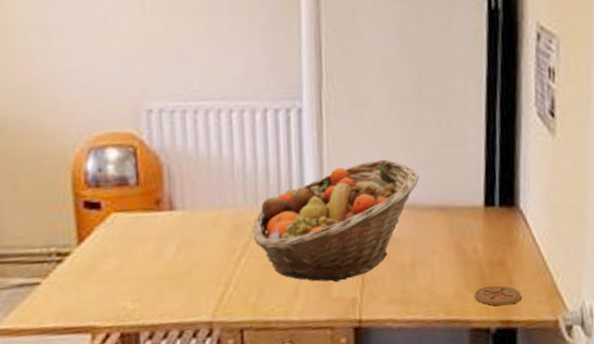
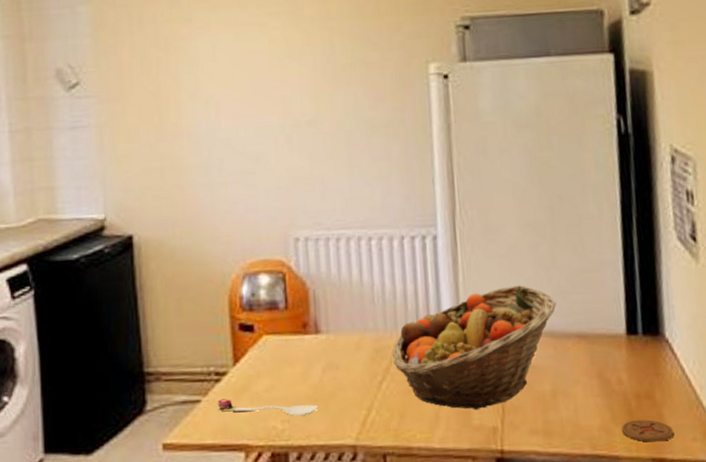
spoon: none [58,280,173,295] -> present [216,399,319,416]

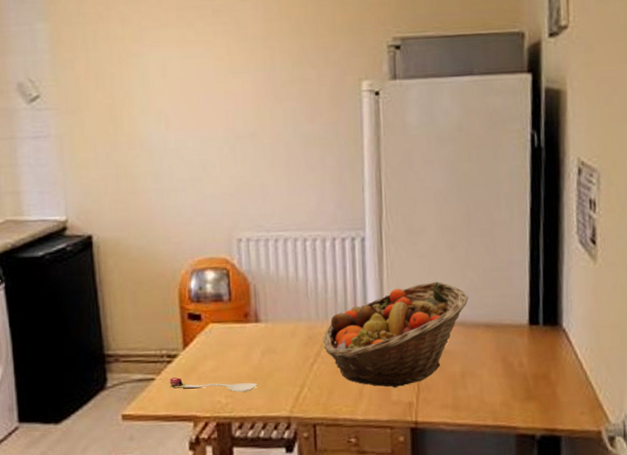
coaster: present [622,420,674,442] -> none [520,397,565,415]

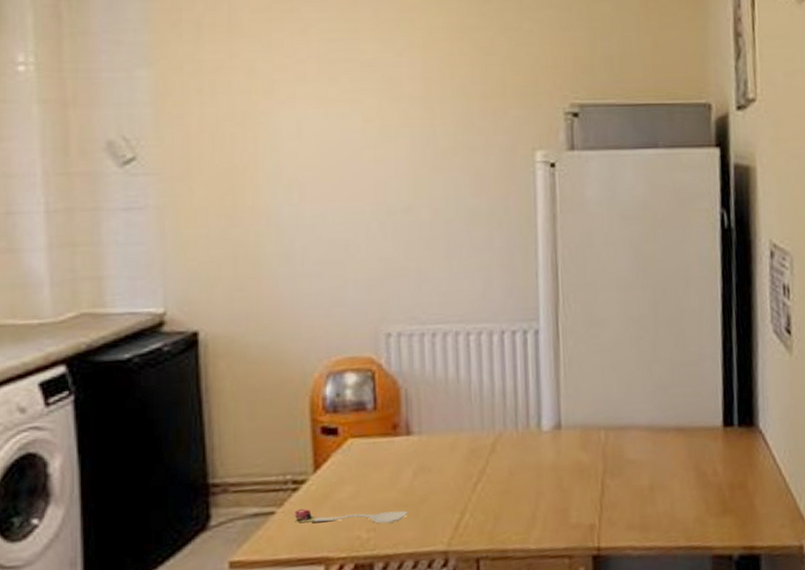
fruit basket: present [323,282,469,388] -> none [489,380,657,508]

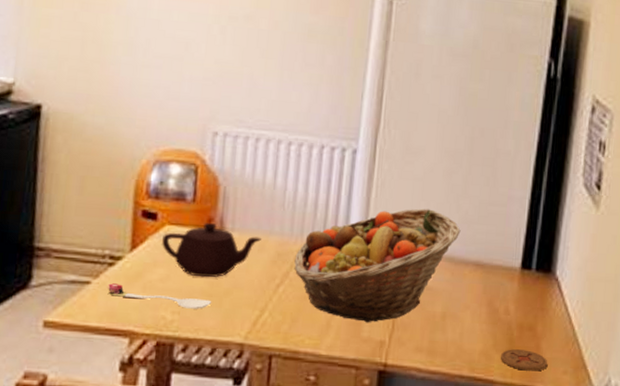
teapot: none [347,429,452,489] -> present [162,223,261,278]
fruit basket: none [489,380,657,508] -> present [294,208,461,323]
coaster: none [716,509,765,531] -> present [501,349,548,371]

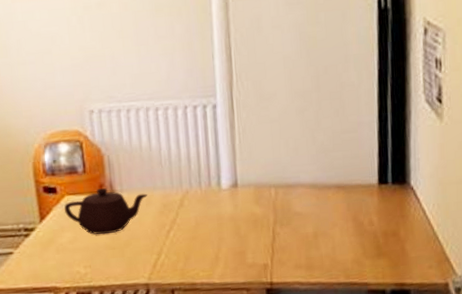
spoon: present [107,283,212,309] -> none [27,250,116,262]
fruit basket: present [294,208,461,323] -> none [178,145,320,251]
coaster: present [501,349,548,371] -> none [371,253,414,271]

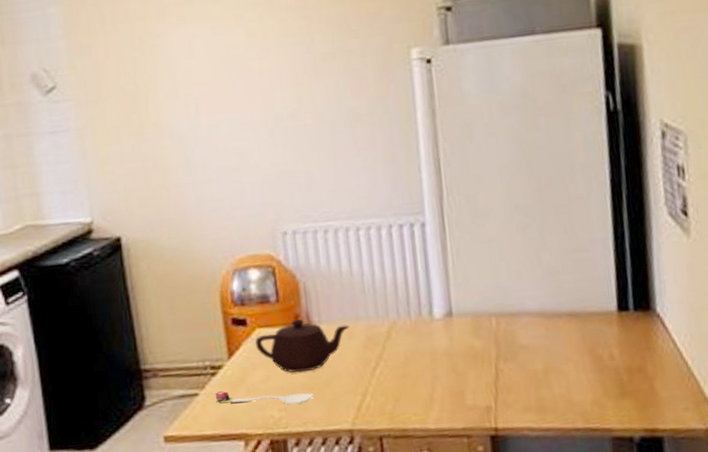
spoon: none [27,250,116,262] -> present [214,391,315,405]

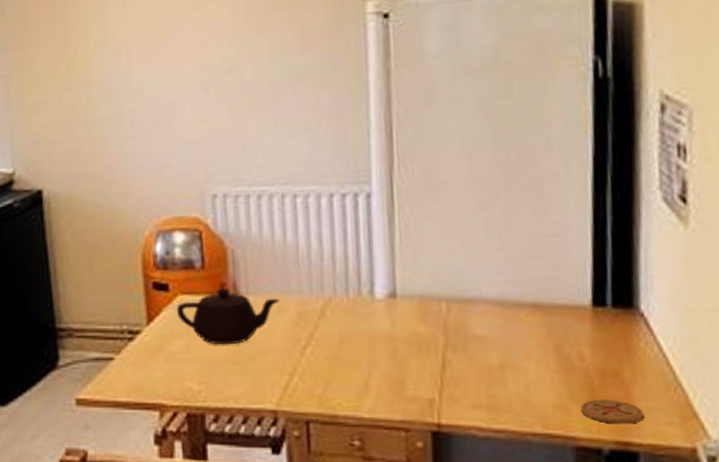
spoon: present [214,391,315,405] -> none [130,358,237,378]
coaster: none [614,392,666,414] -> present [581,400,645,424]

